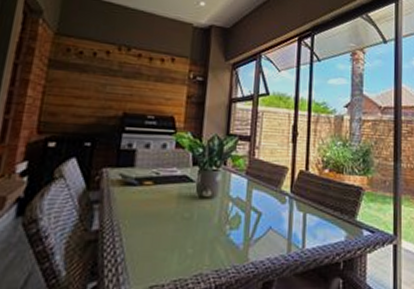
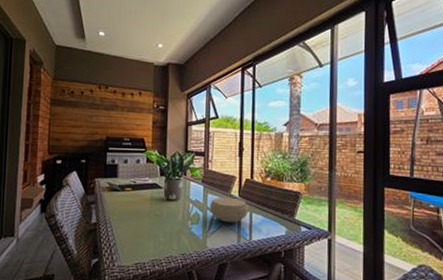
bowl: none [254,193,303,227] -> present [210,197,249,223]

